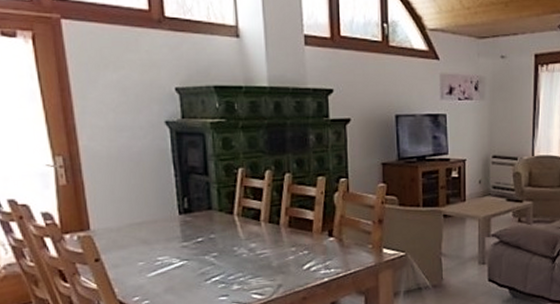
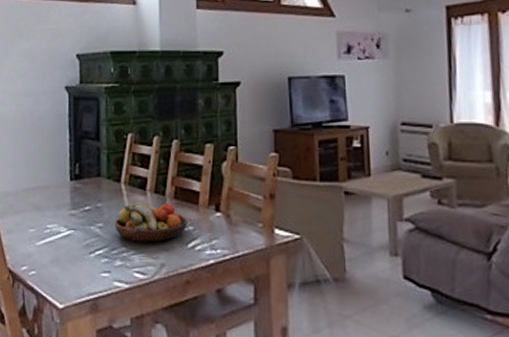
fruit bowl: none [229,231,302,268] -> present [114,201,187,243]

